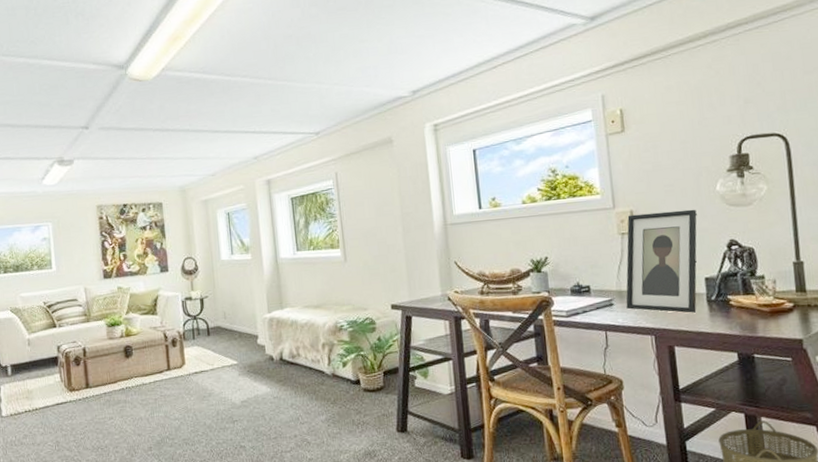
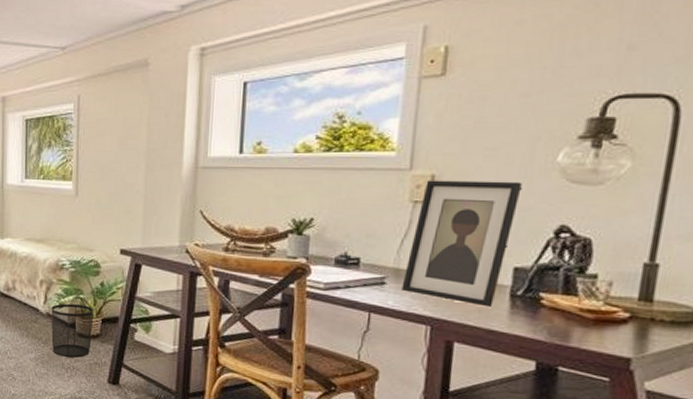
waste bin: none [335,361,377,414] -> present [51,303,94,358]

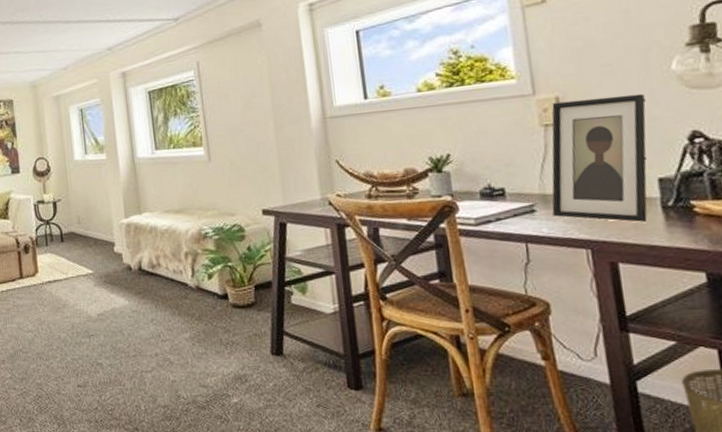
waste bin: present [51,303,94,358] -> none [200,273,247,332]

